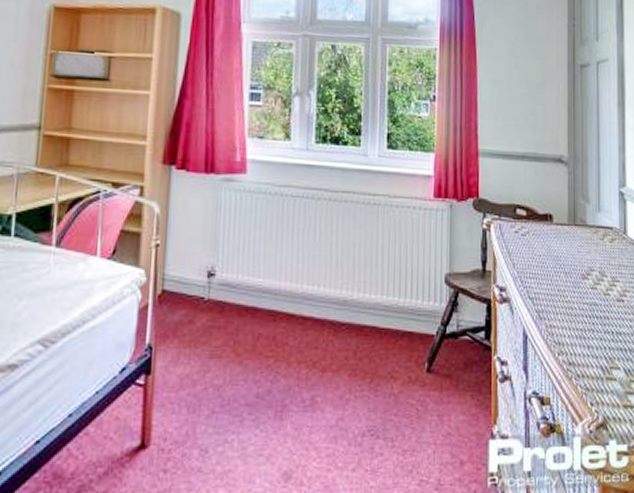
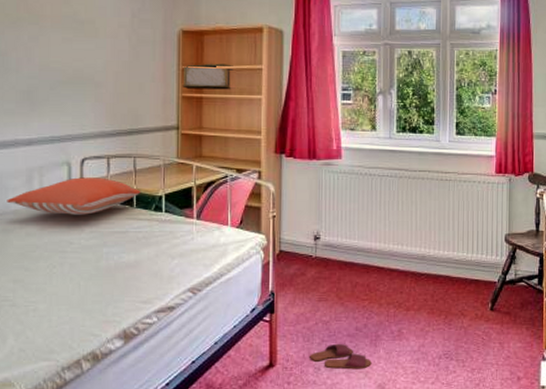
slippers: none [195,415,276,450] -> present [310,343,372,368]

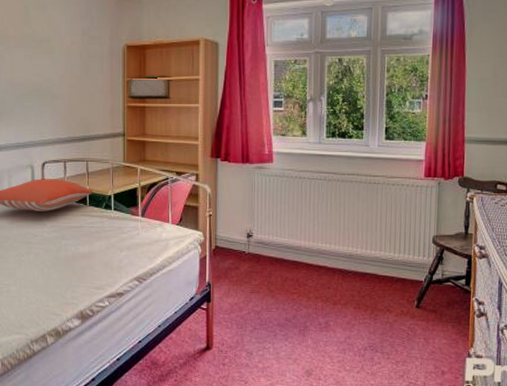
slippers: present [310,343,372,368] -> none [243,331,300,355]

